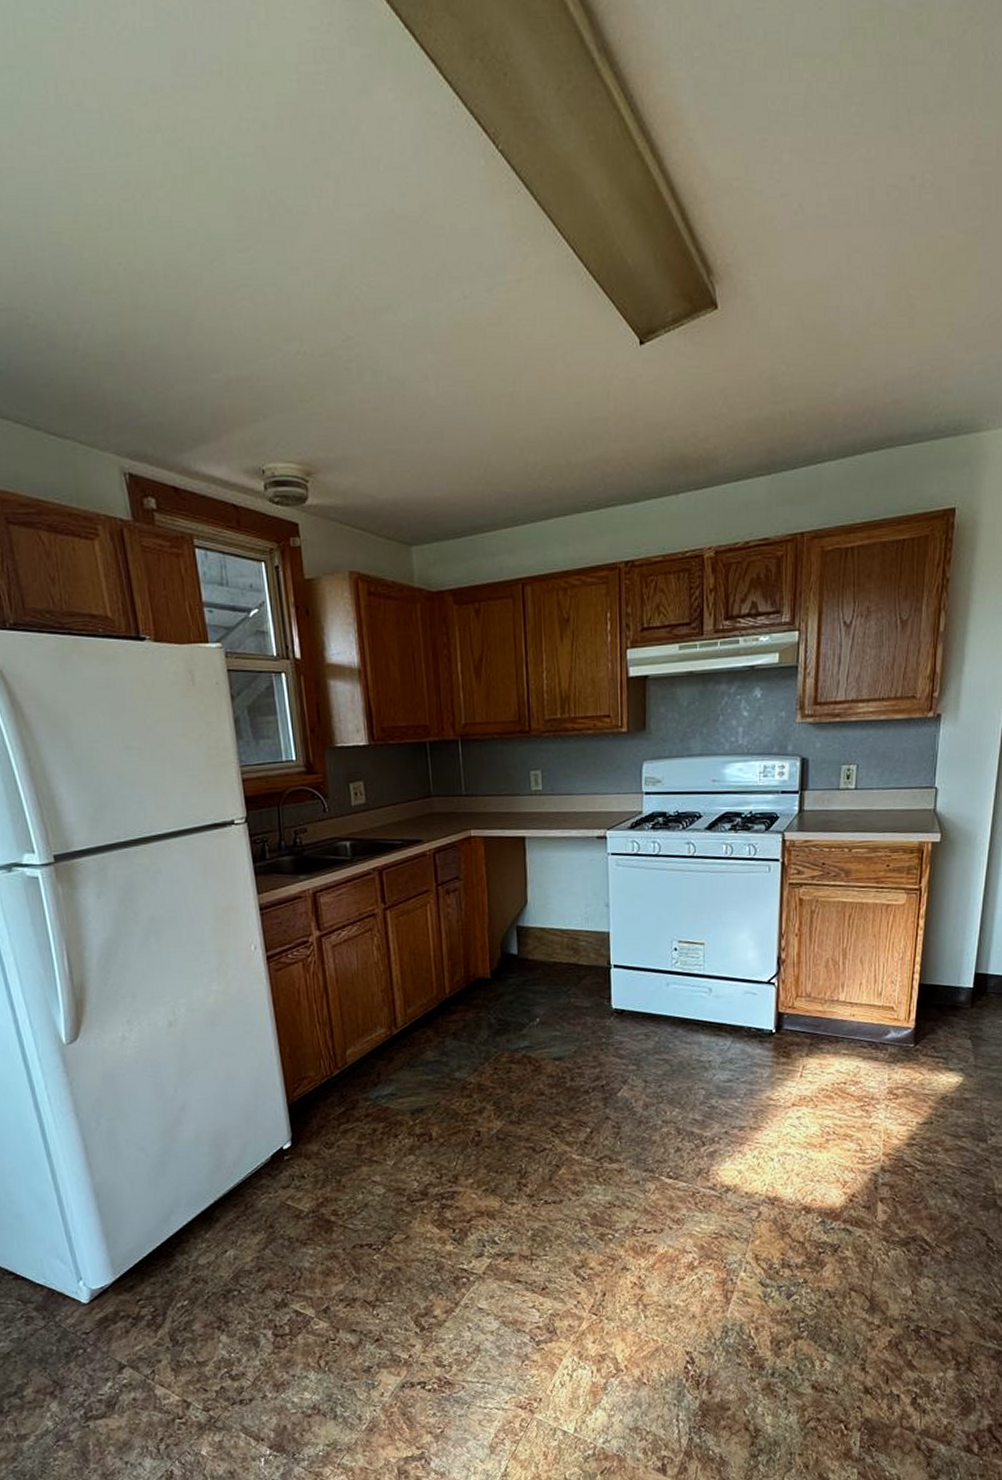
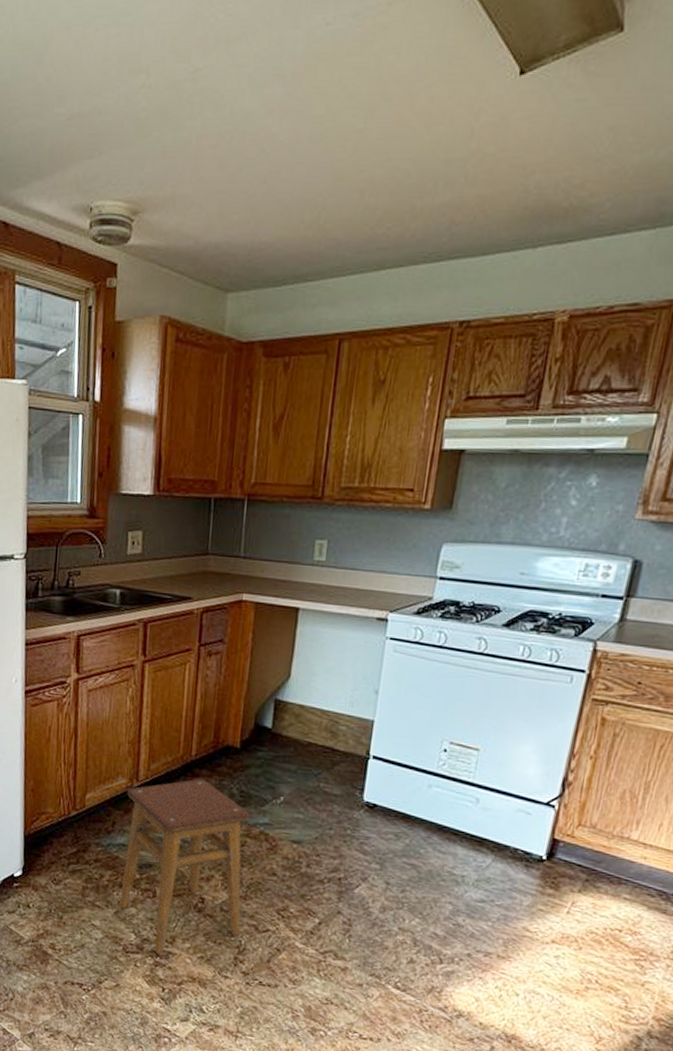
stool: none [387,1015,519,1197] -> present [119,779,250,955]

